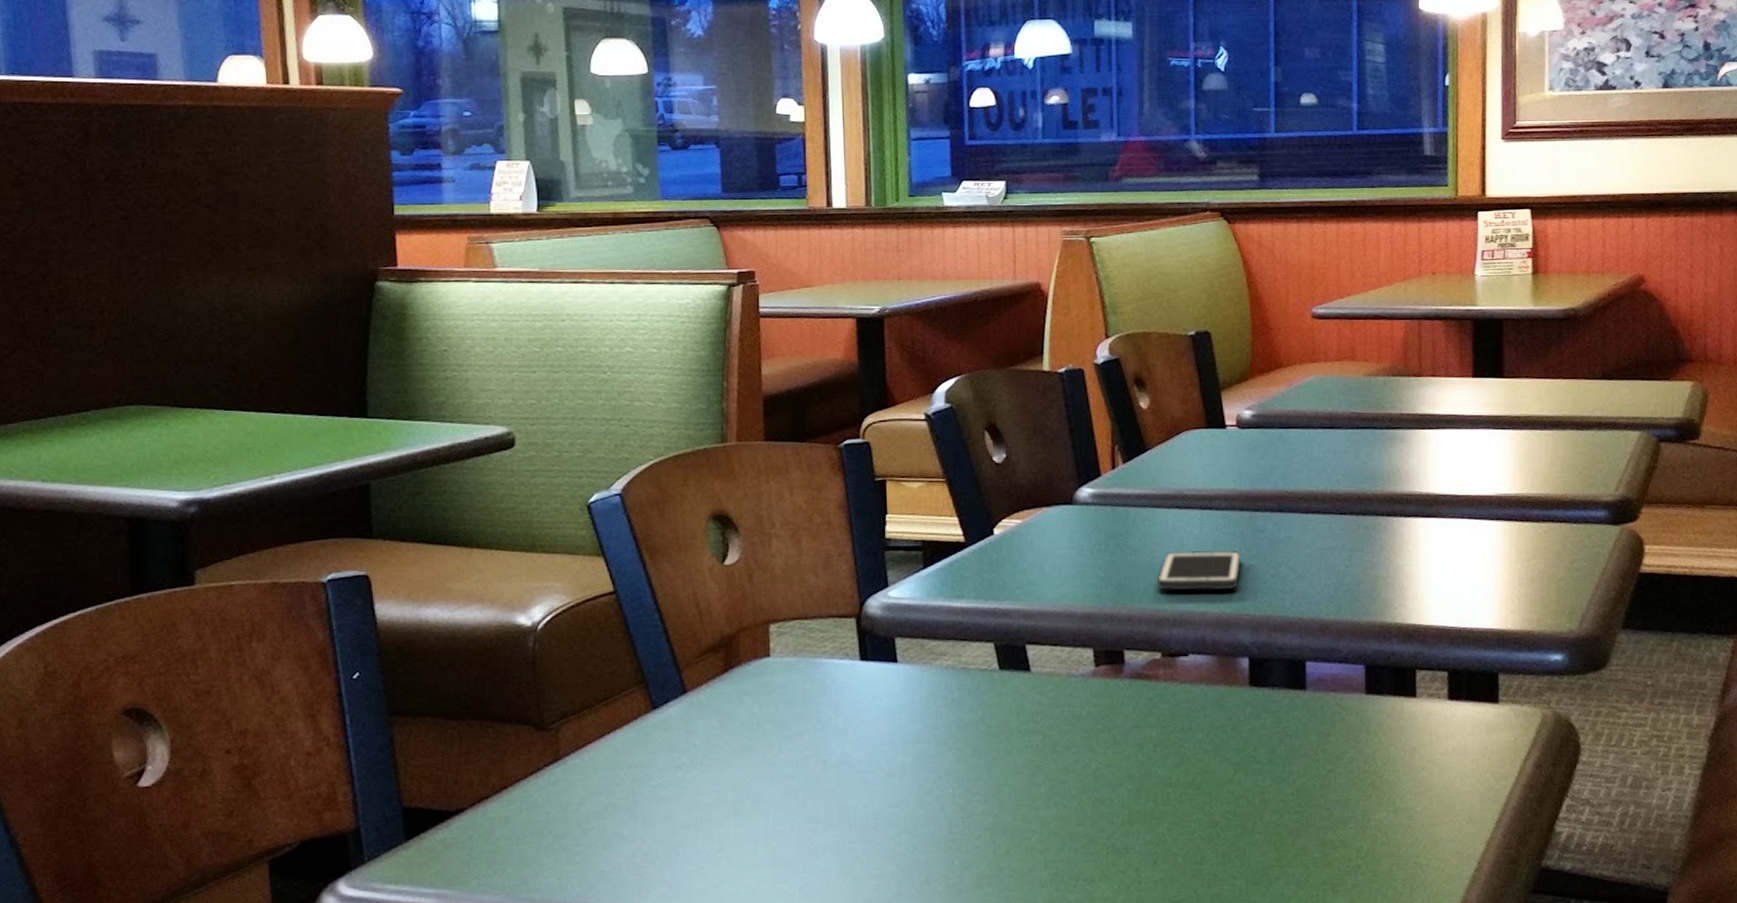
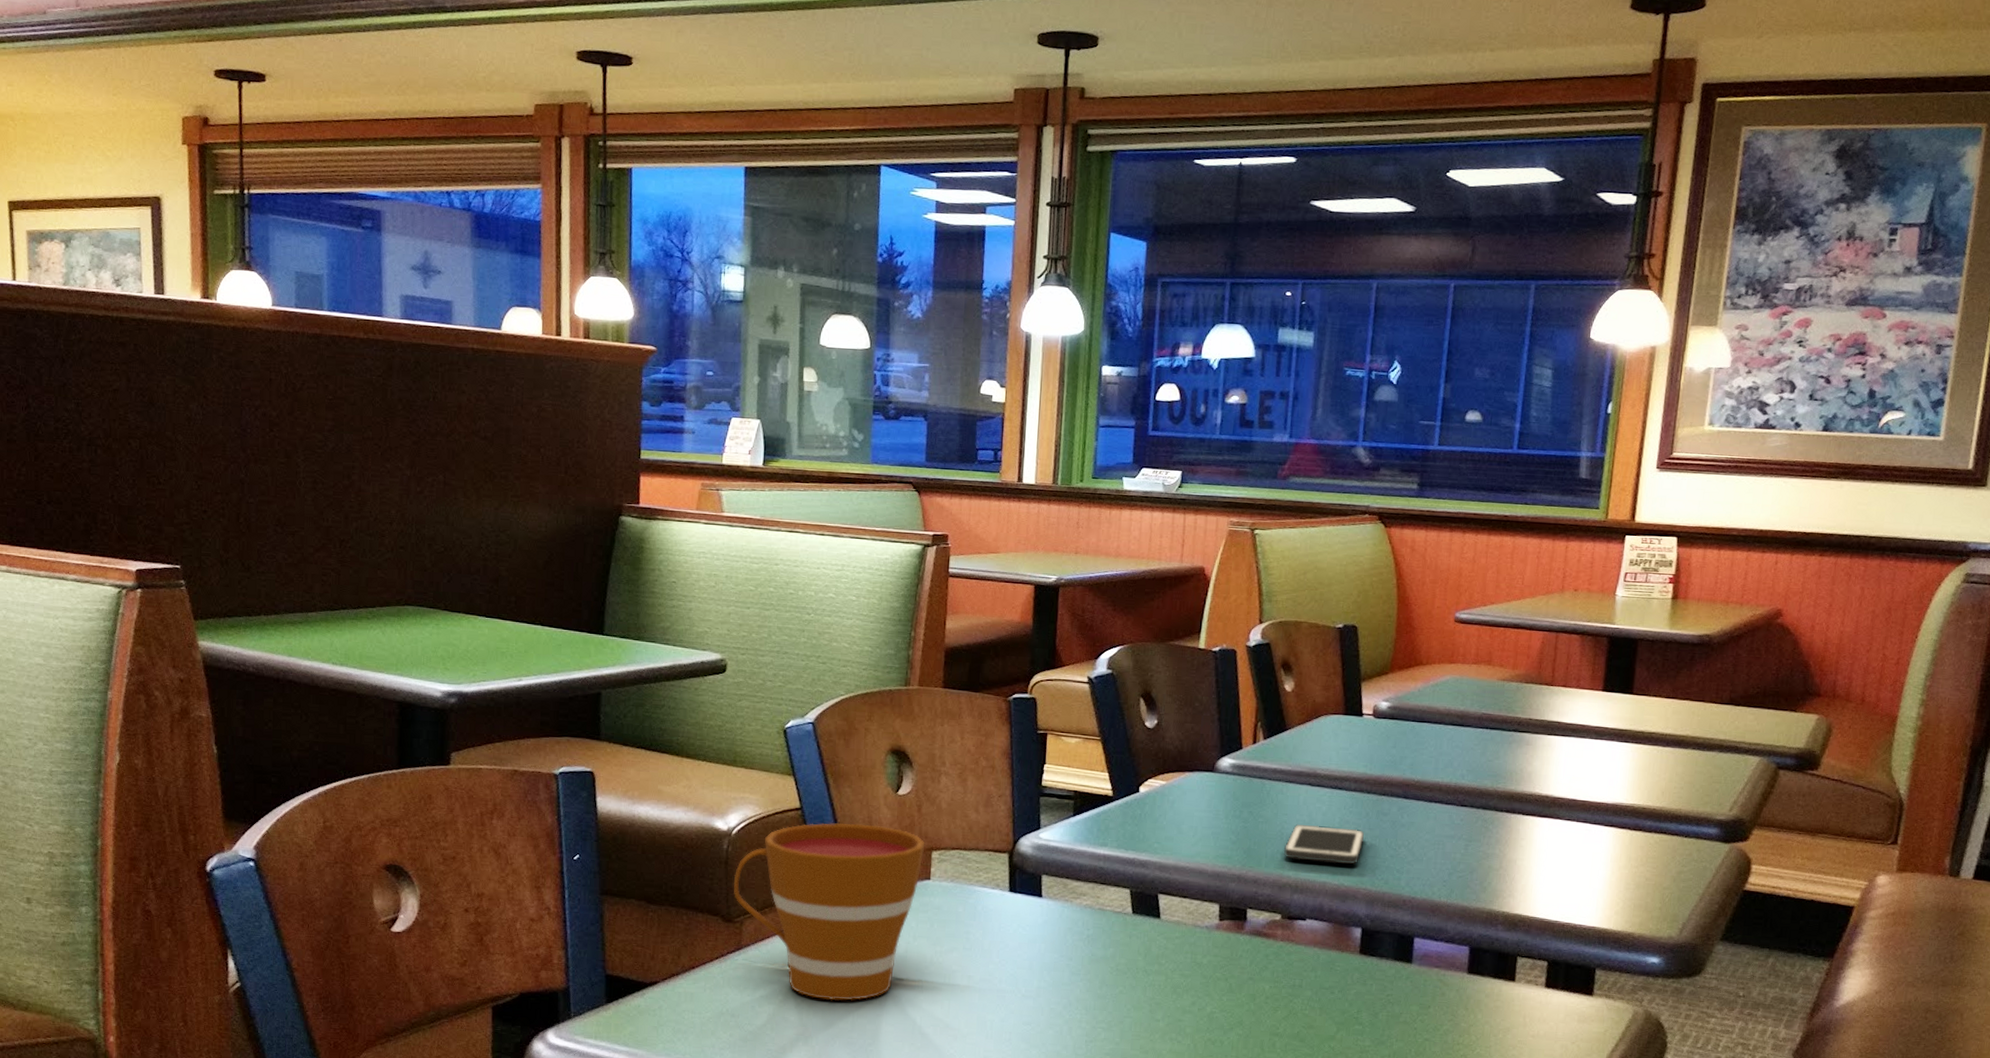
cup: none [544,601,761,807] -> present [733,823,925,1001]

